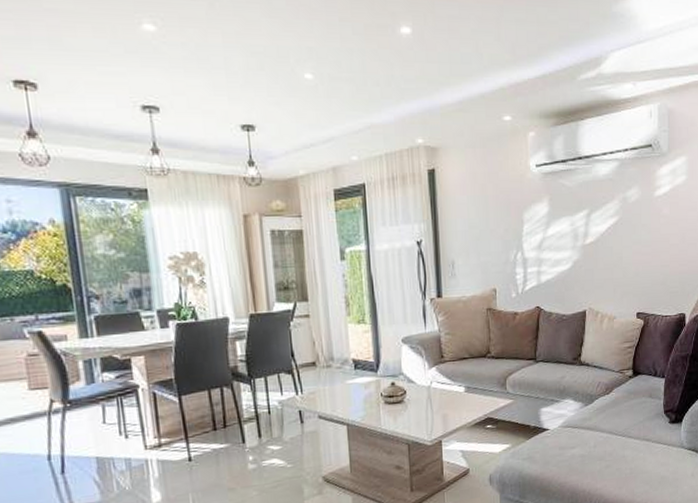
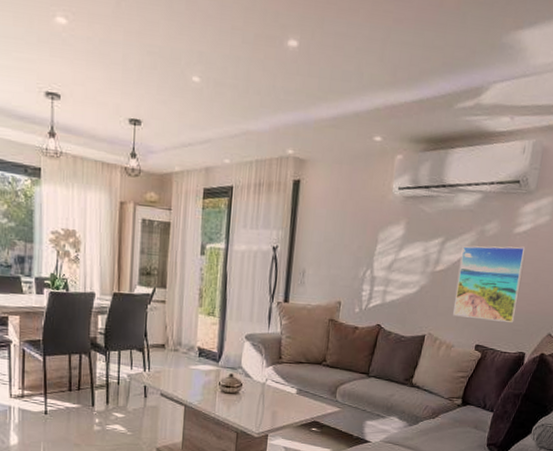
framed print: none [608,208,670,287] -> present [453,245,527,323]

